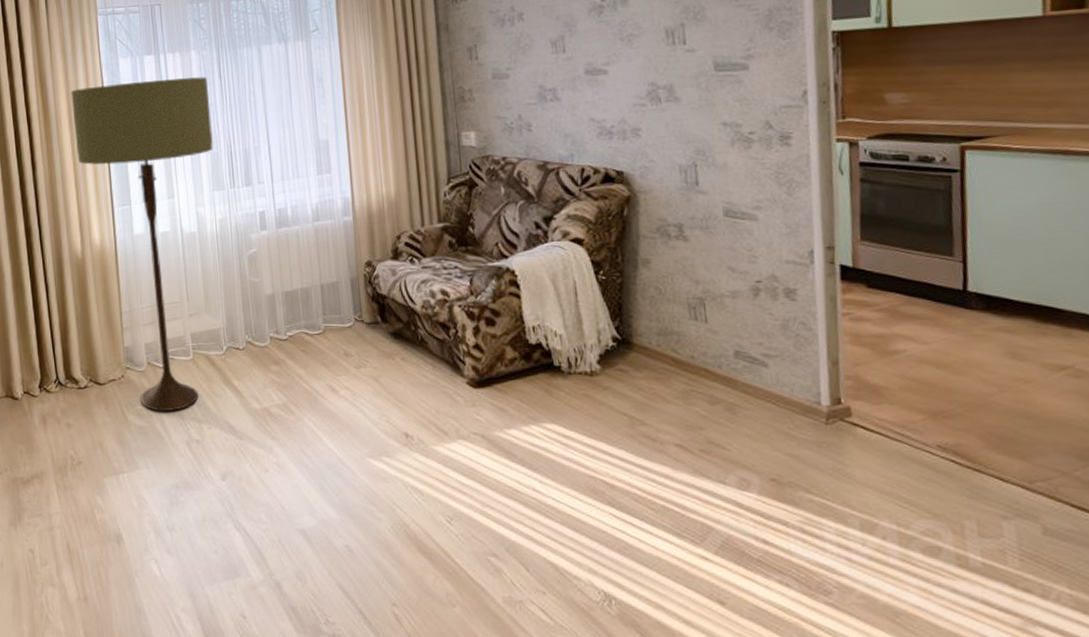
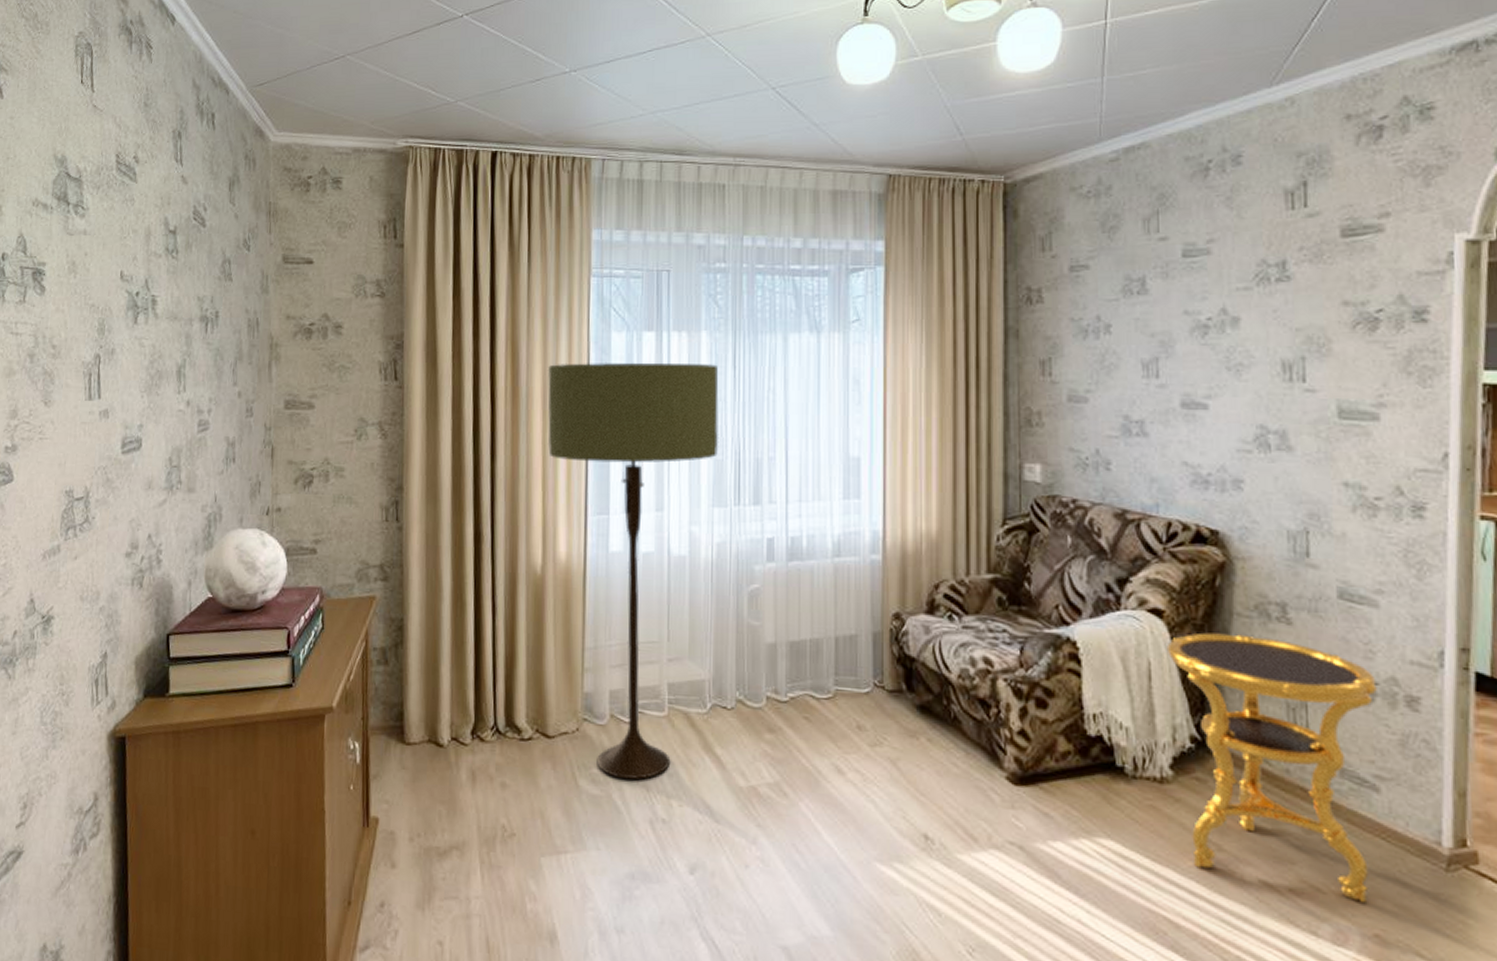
side table: none [587,252,764,456] -> present [1166,632,1377,904]

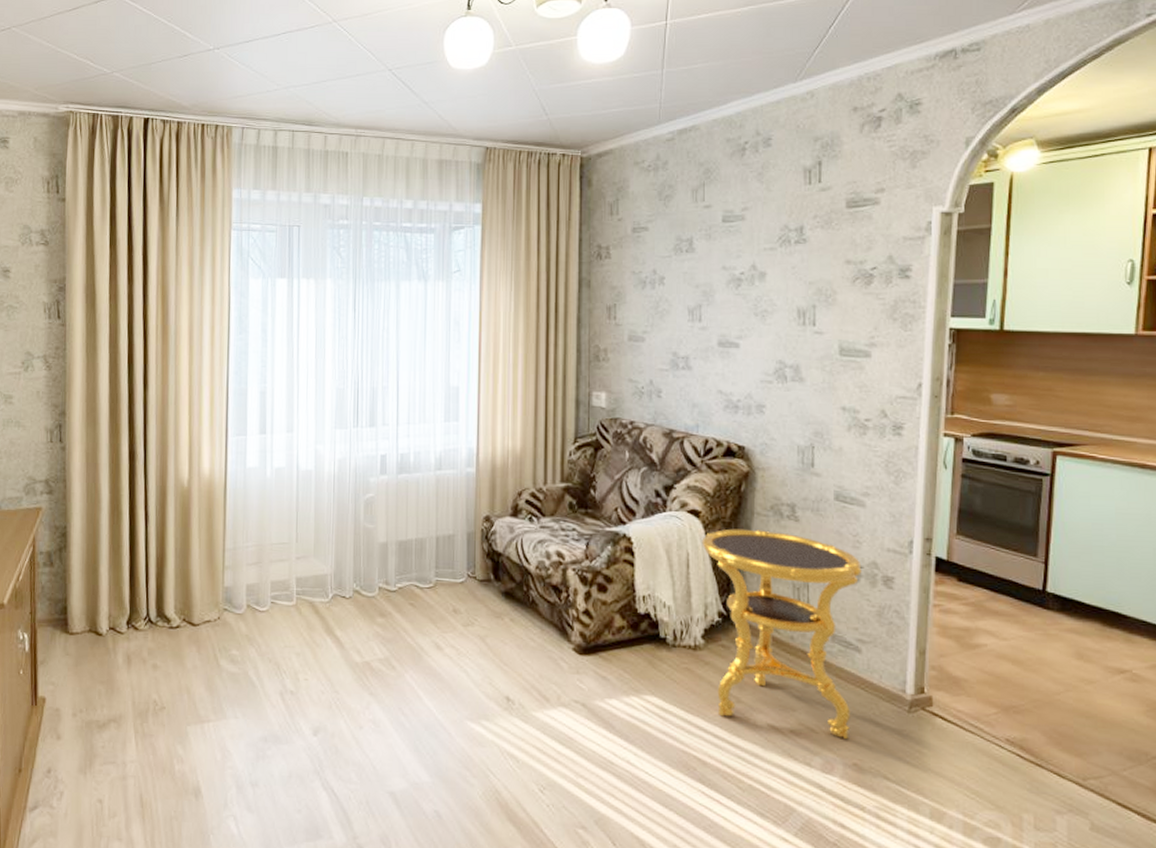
floor lamp: present [547,362,719,781] -> none [193,304,341,660]

